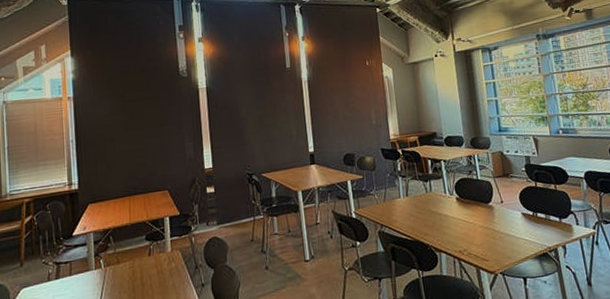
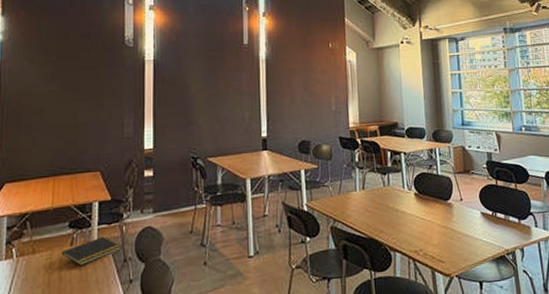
notepad: none [141,247,192,272] -> present [60,236,121,265]

